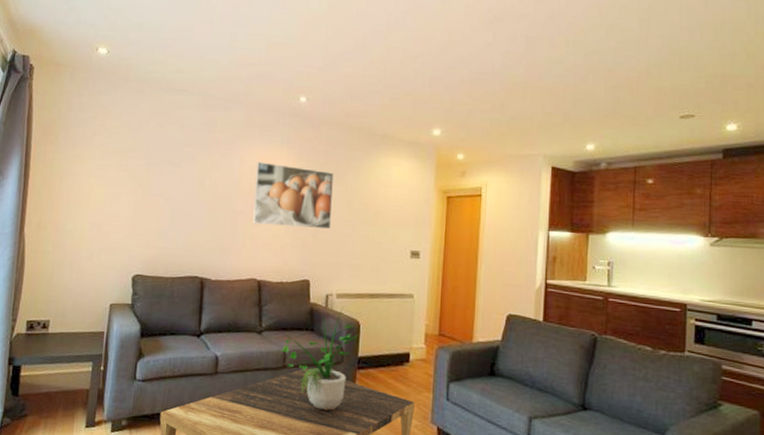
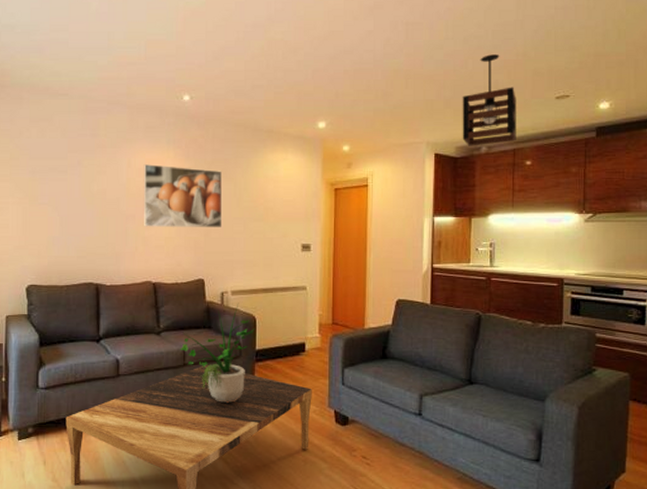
pendant light: none [581,71,638,162] -> present [462,54,516,146]

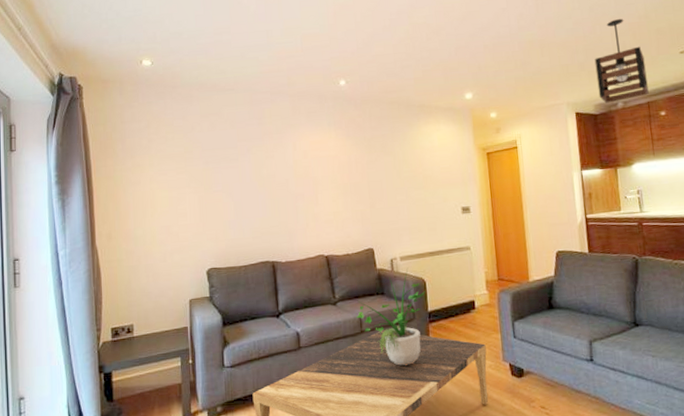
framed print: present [143,164,223,228] -> none [308,145,386,204]

